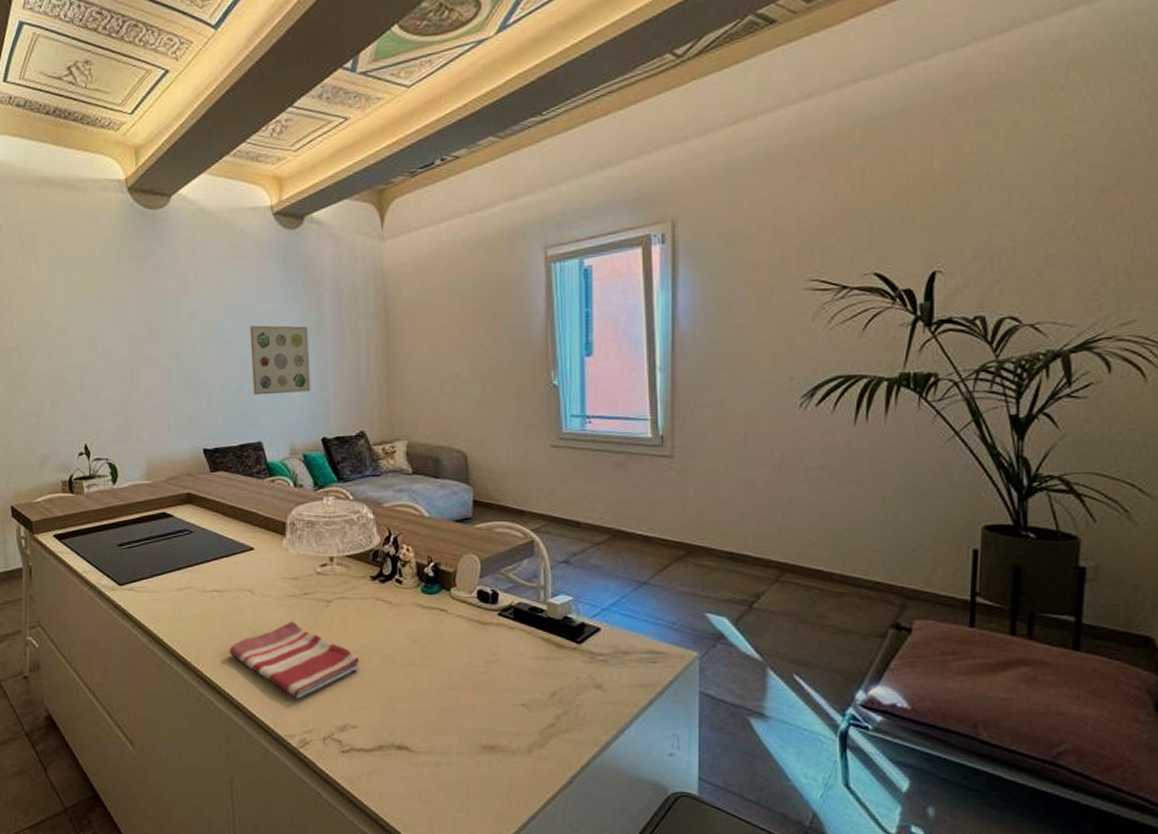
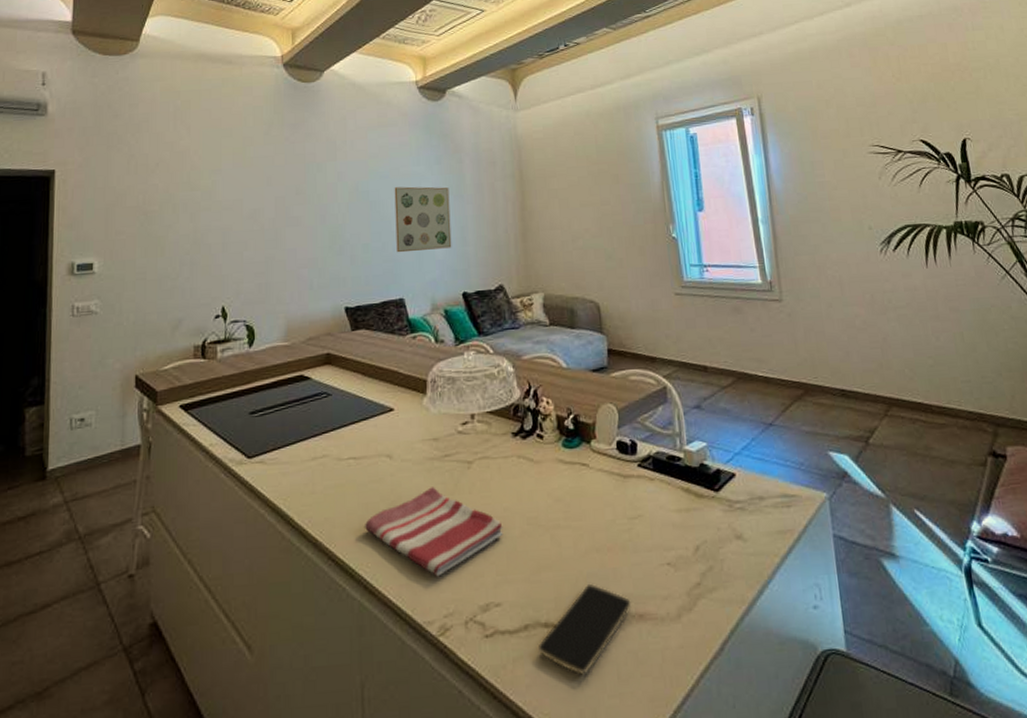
smartphone: none [392,716,483,791] -> present [539,583,632,675]

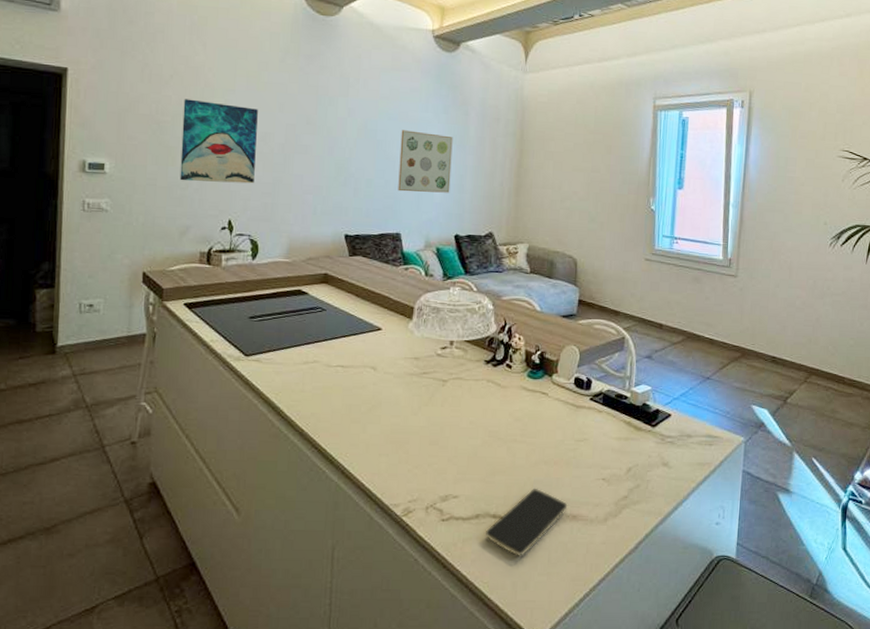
wall art: none [170,184,246,271] -> present [180,99,258,184]
dish towel: present [364,487,503,577] -> none [345,397,467,470]

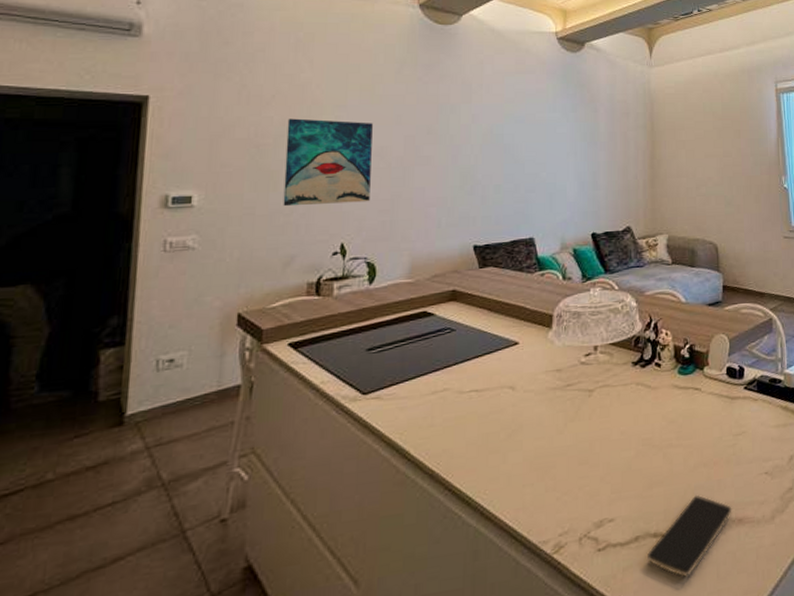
wall art: present [398,130,453,193] -> none [529,132,584,195]

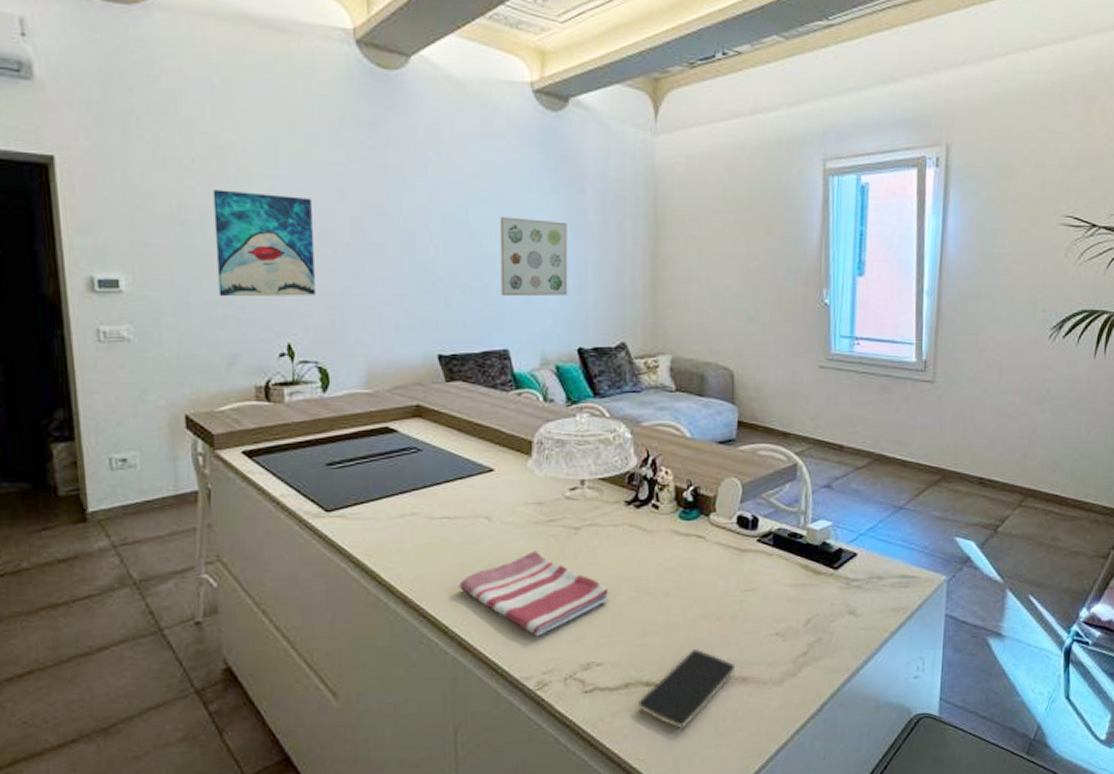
dish towel: none [483,415,620,499] -> present [458,551,609,637]
wall art: none [529,132,584,195] -> present [500,217,568,297]

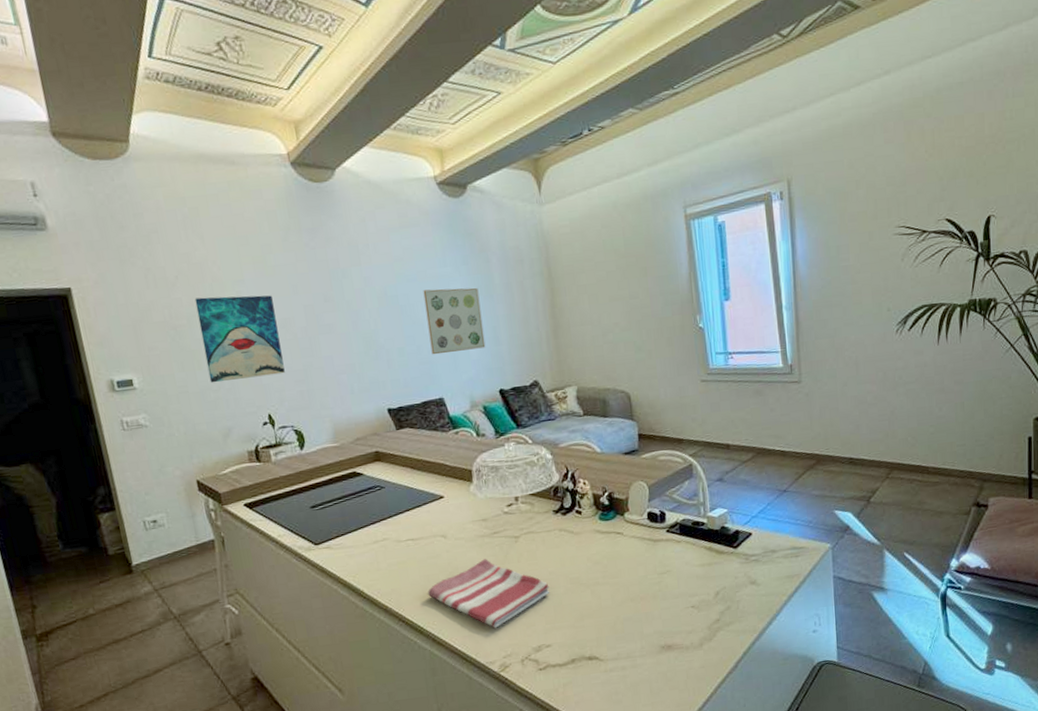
smartphone: present [639,648,736,728] -> none [584,625,661,692]

